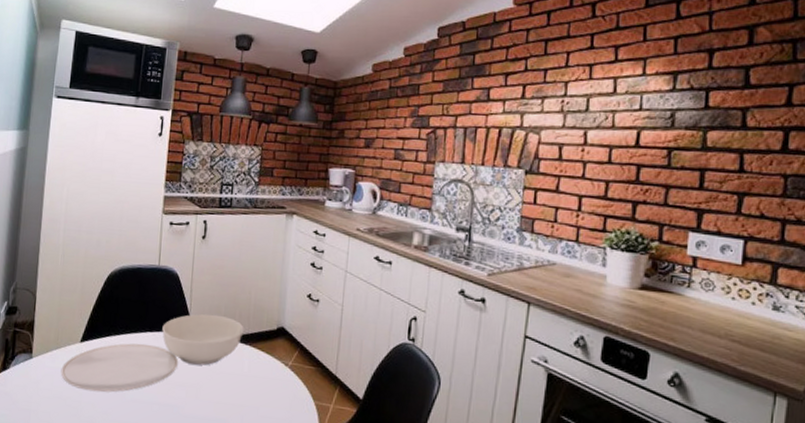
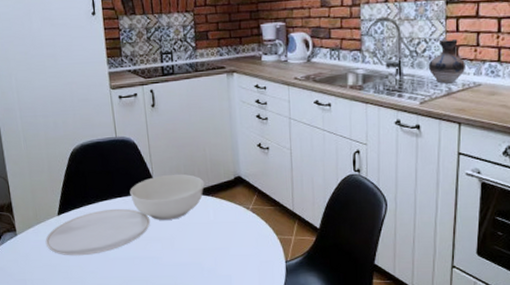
ceramic jug: none [500,211,540,258] -> present [428,38,465,84]

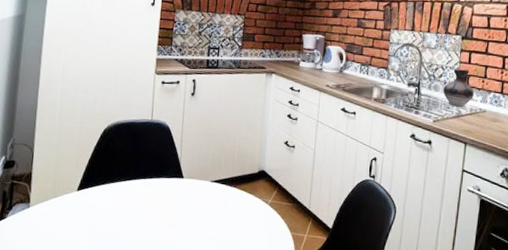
plate: present [45,208,151,256] -> none [58,189,170,235]
bowl: present [130,174,205,220] -> none [154,161,229,207]

